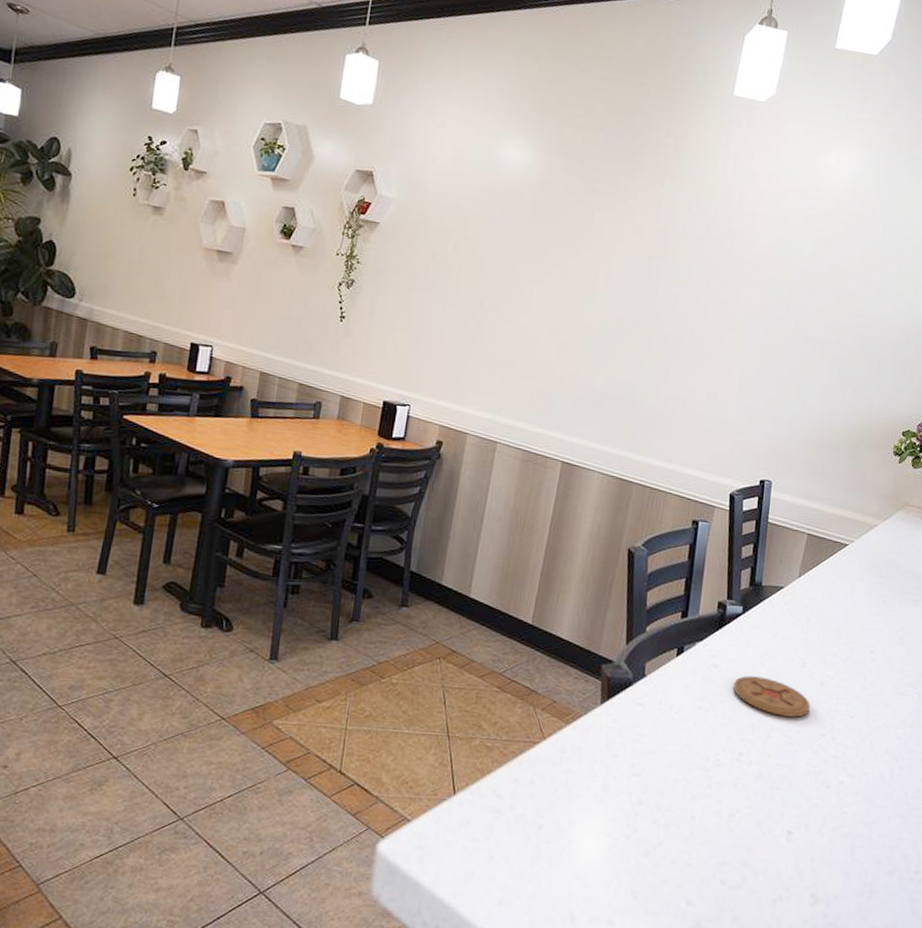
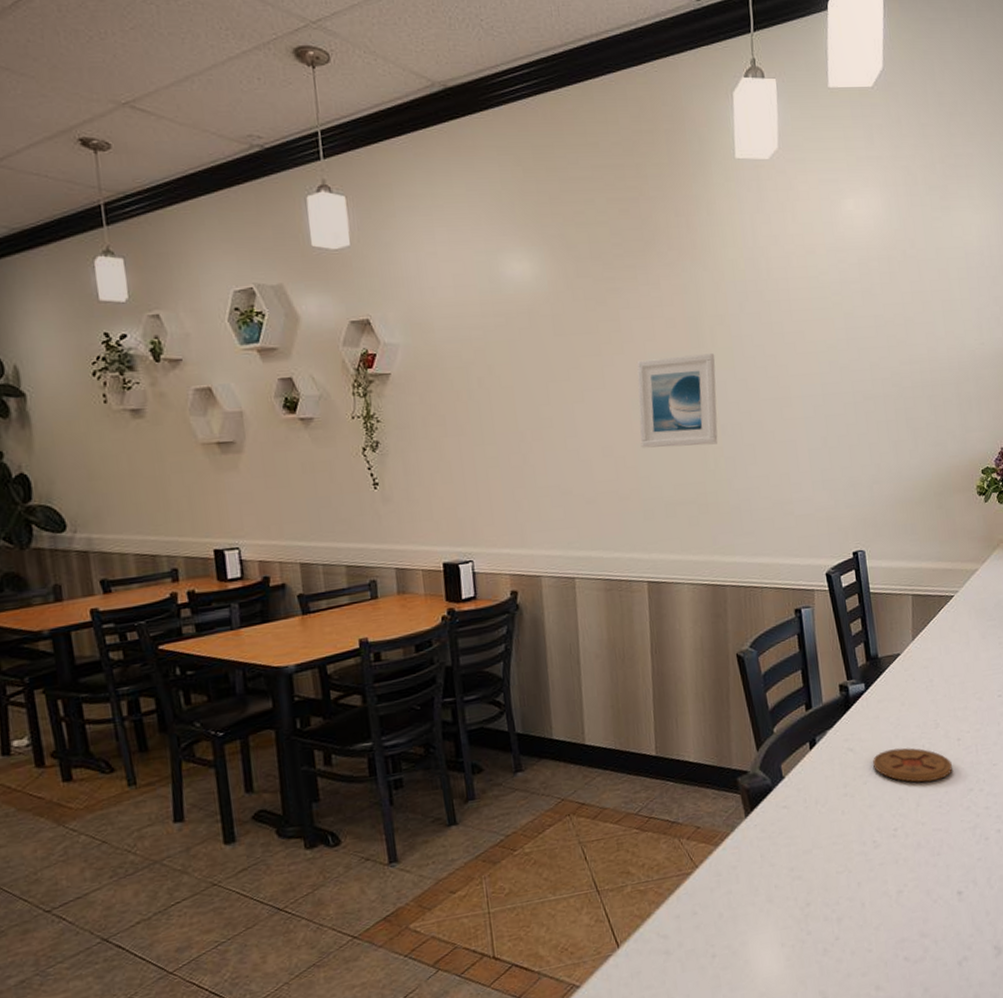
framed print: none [585,259,673,350] -> present [636,353,718,448]

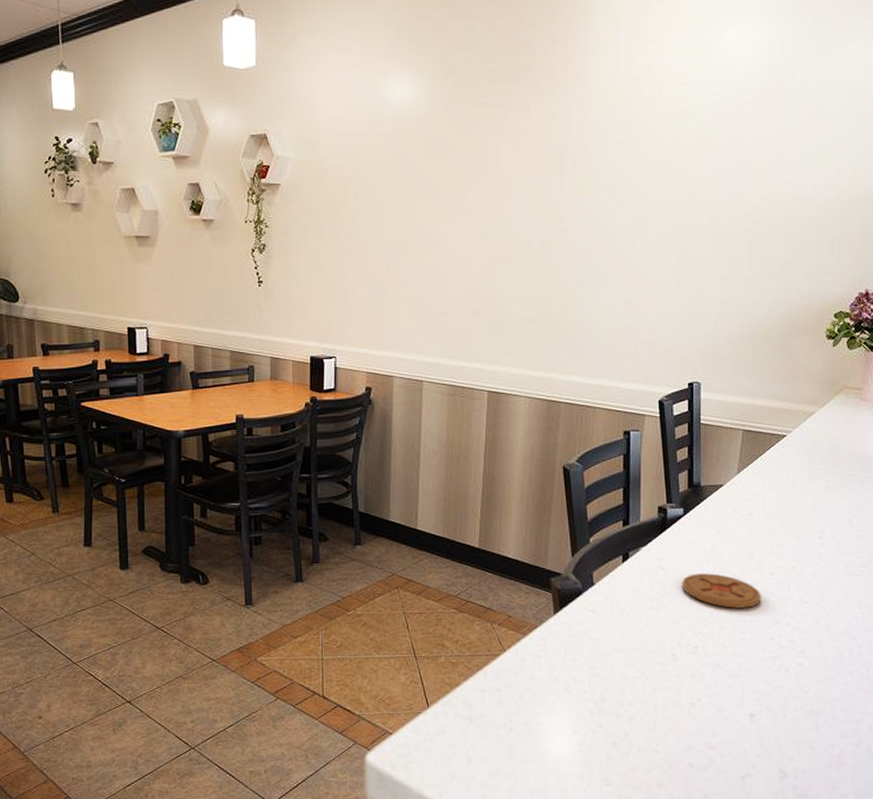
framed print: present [636,353,718,448] -> none [495,181,575,269]

